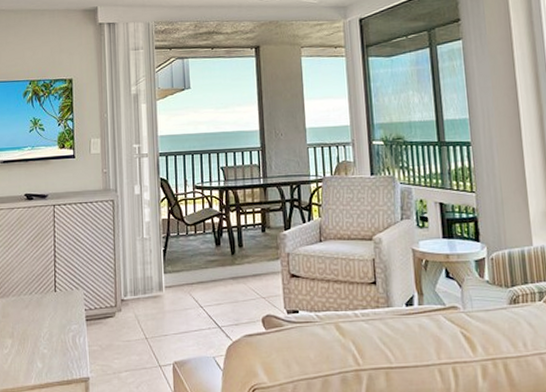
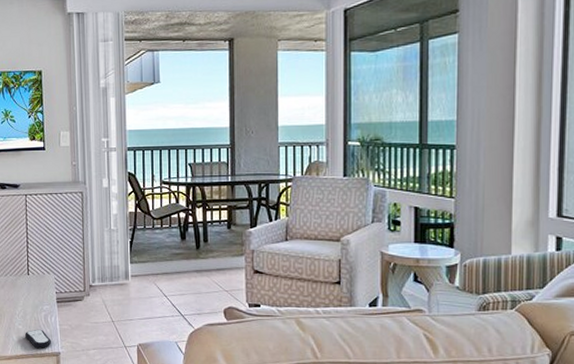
remote control: none [50,352,80,374] -> present [25,329,51,348]

